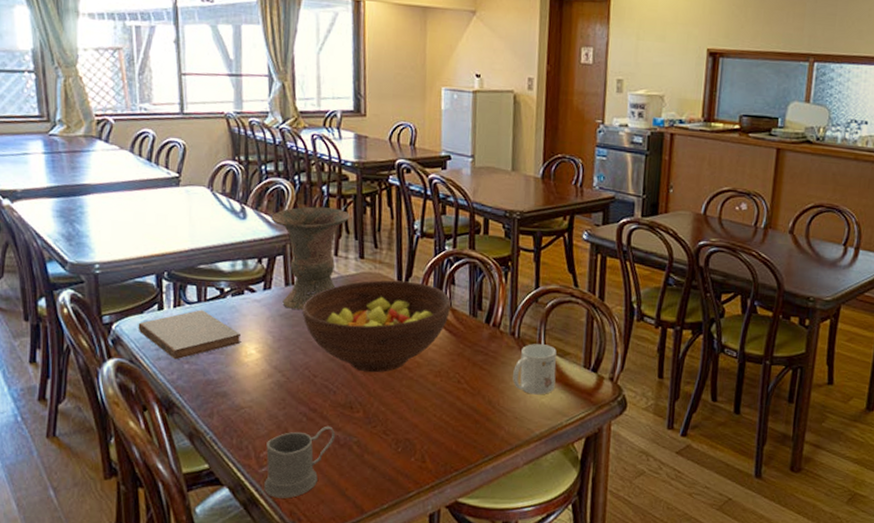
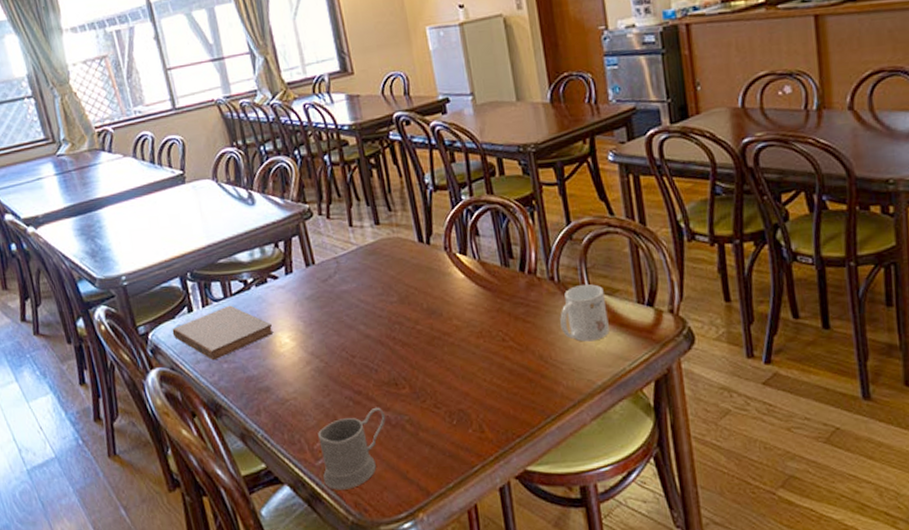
vase: present [271,206,351,310] -> none [279,176,358,290]
fruit bowl: present [302,280,452,373] -> none [327,240,480,345]

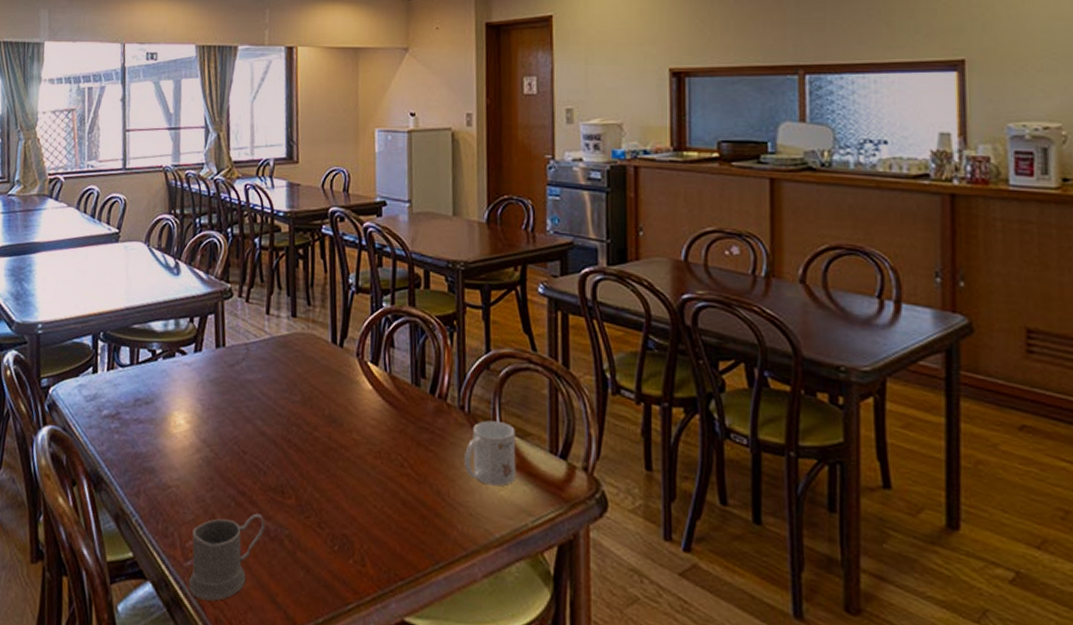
book: present [172,305,274,361] -> none [72,373,171,429]

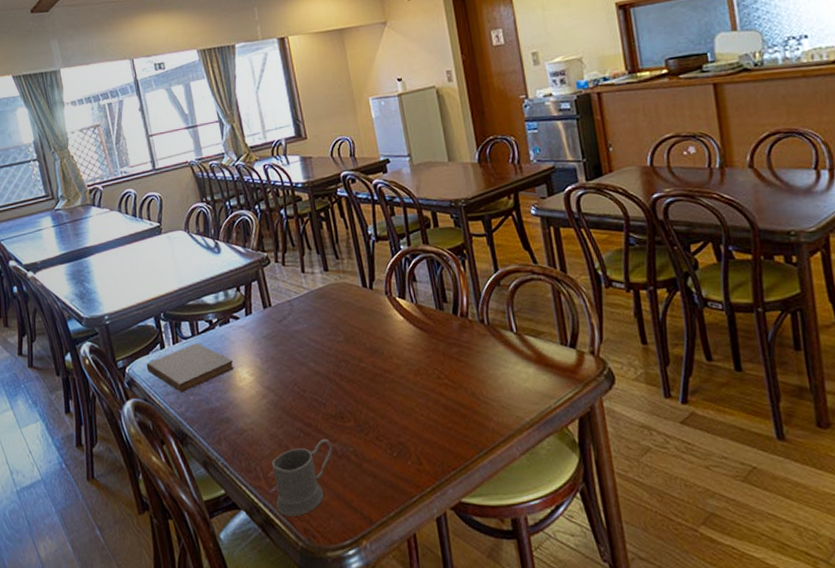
book: none [72,373,171,429] -> present [146,343,235,393]
mug: present [464,420,516,487] -> none [490,327,536,381]

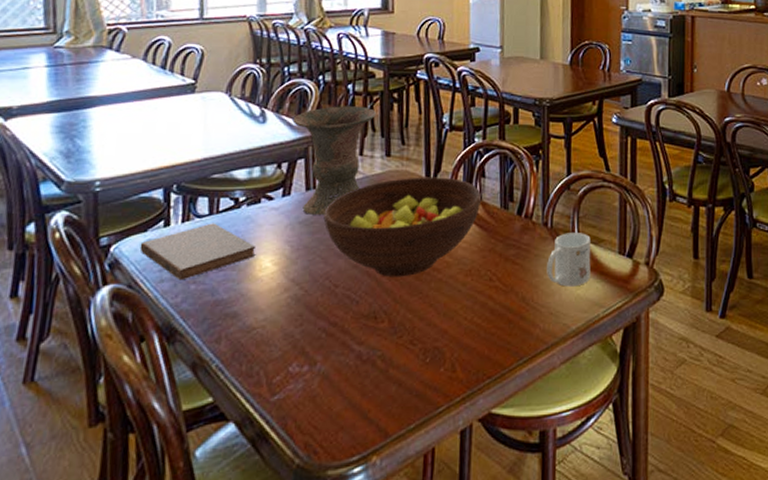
vase: none [241,228,310,330] -> present [292,106,377,215]
mug: present [272,438,333,517] -> none [276,340,358,429]
fruit bowl: none [282,285,417,381] -> present [323,177,482,277]
mug: none [490,327,536,381] -> present [546,233,591,287]

